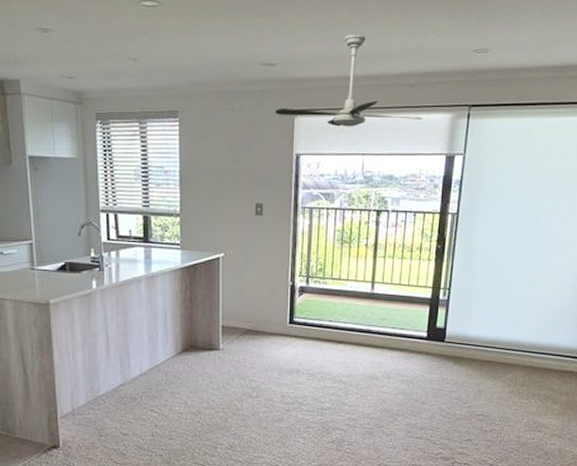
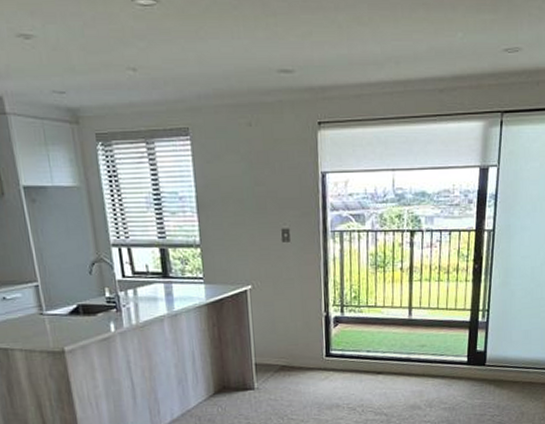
ceiling fan: present [275,34,423,127] -> none [295,34,454,140]

